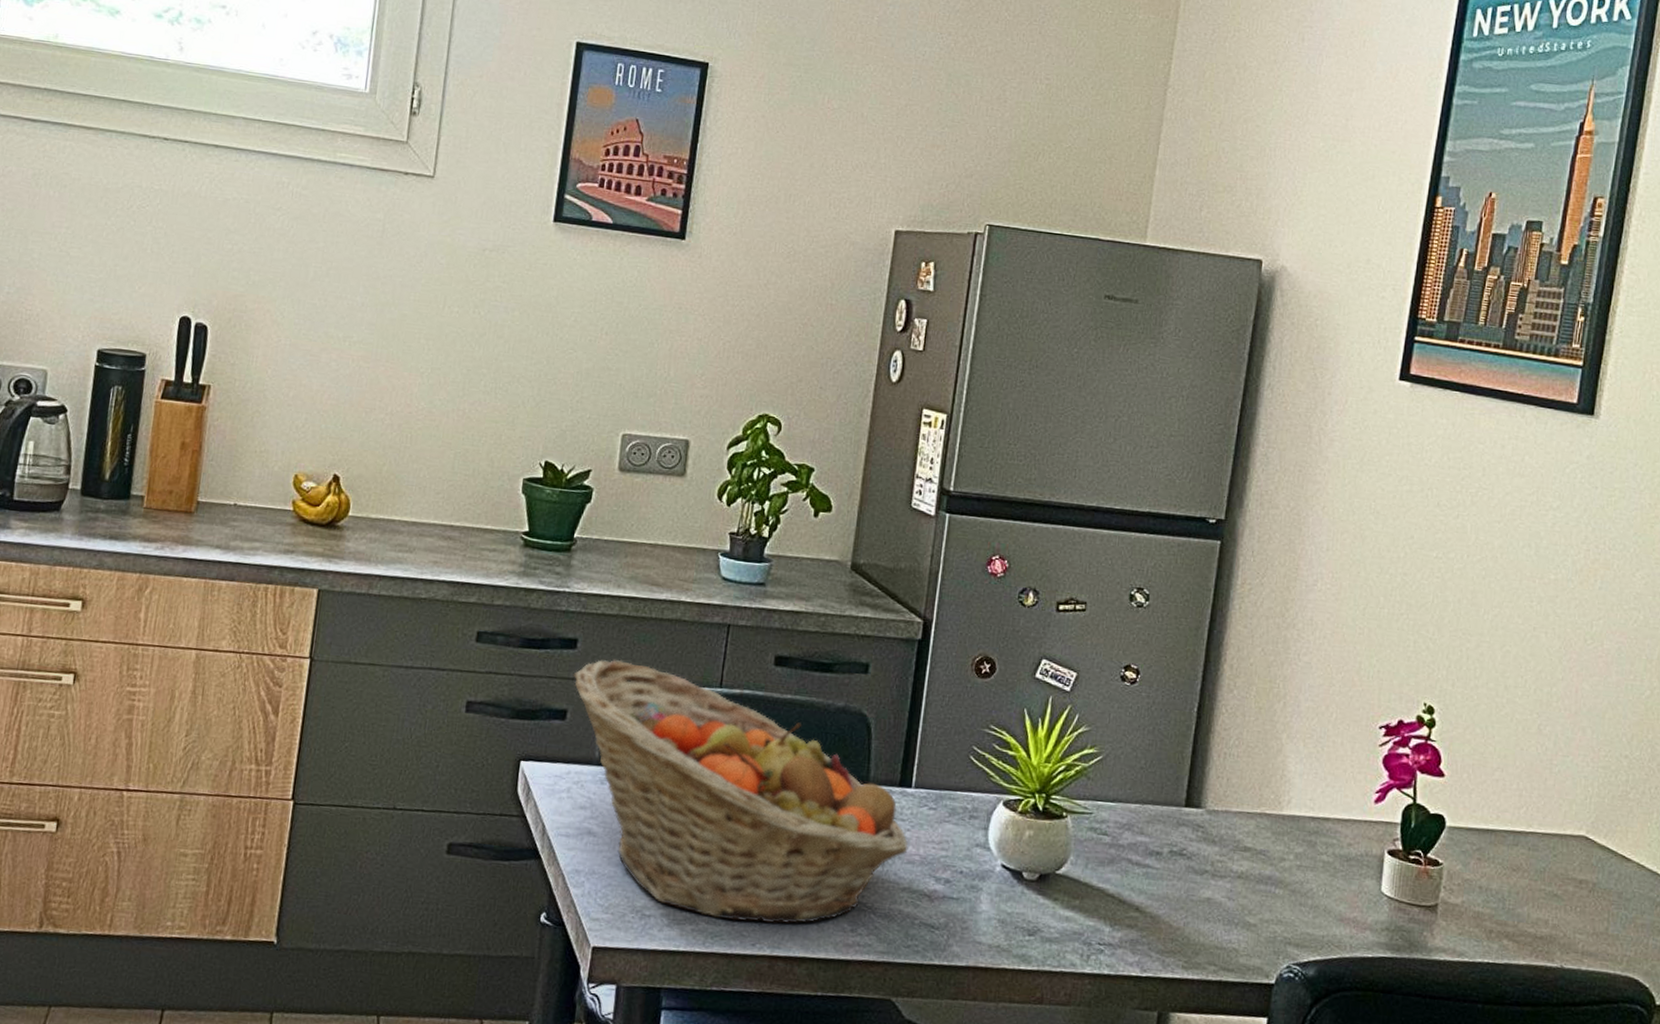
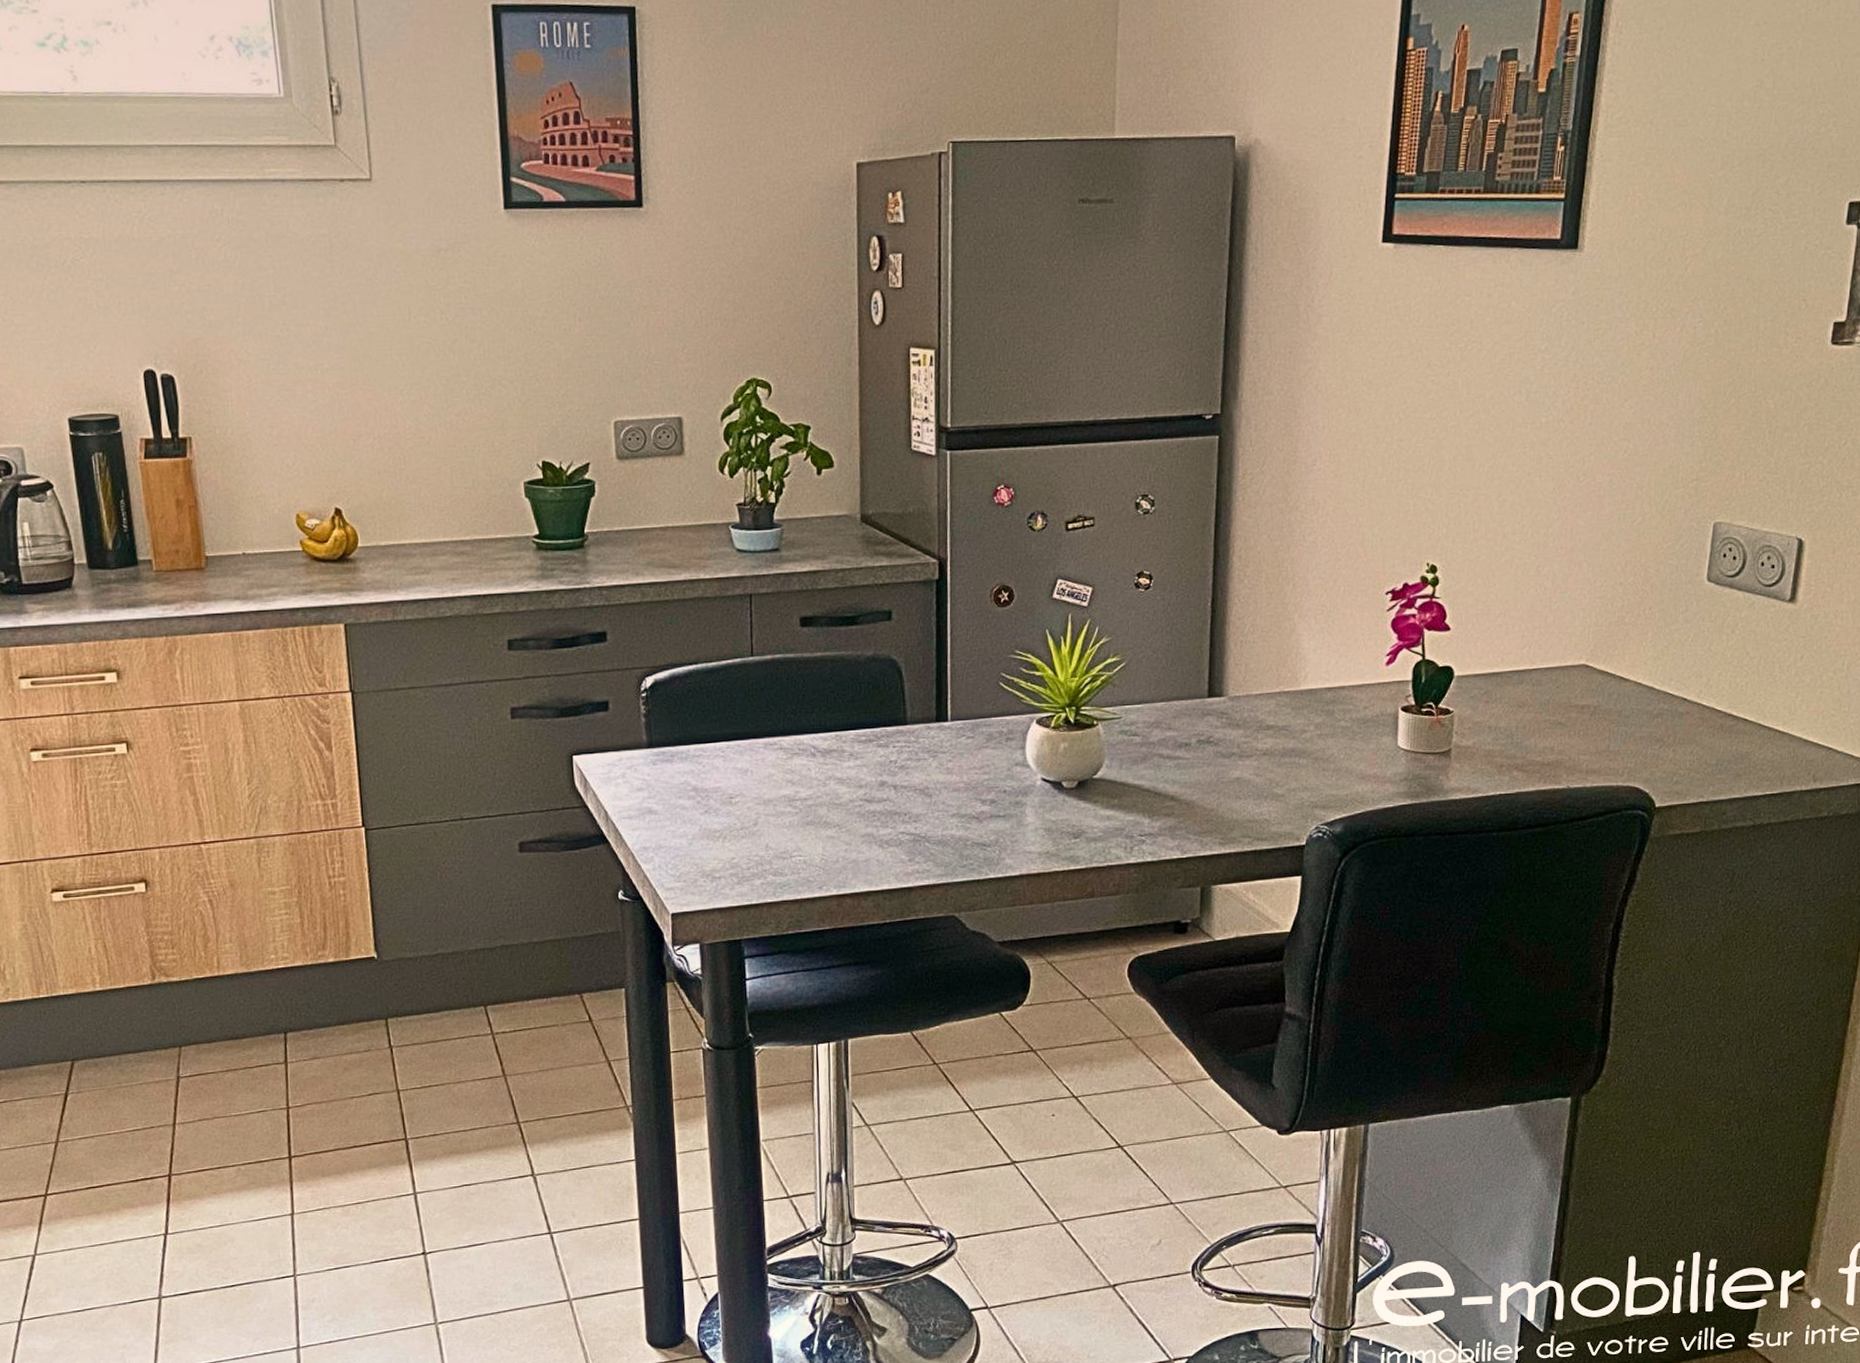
fruit basket: present [573,659,909,924] -> none [608,645,952,870]

